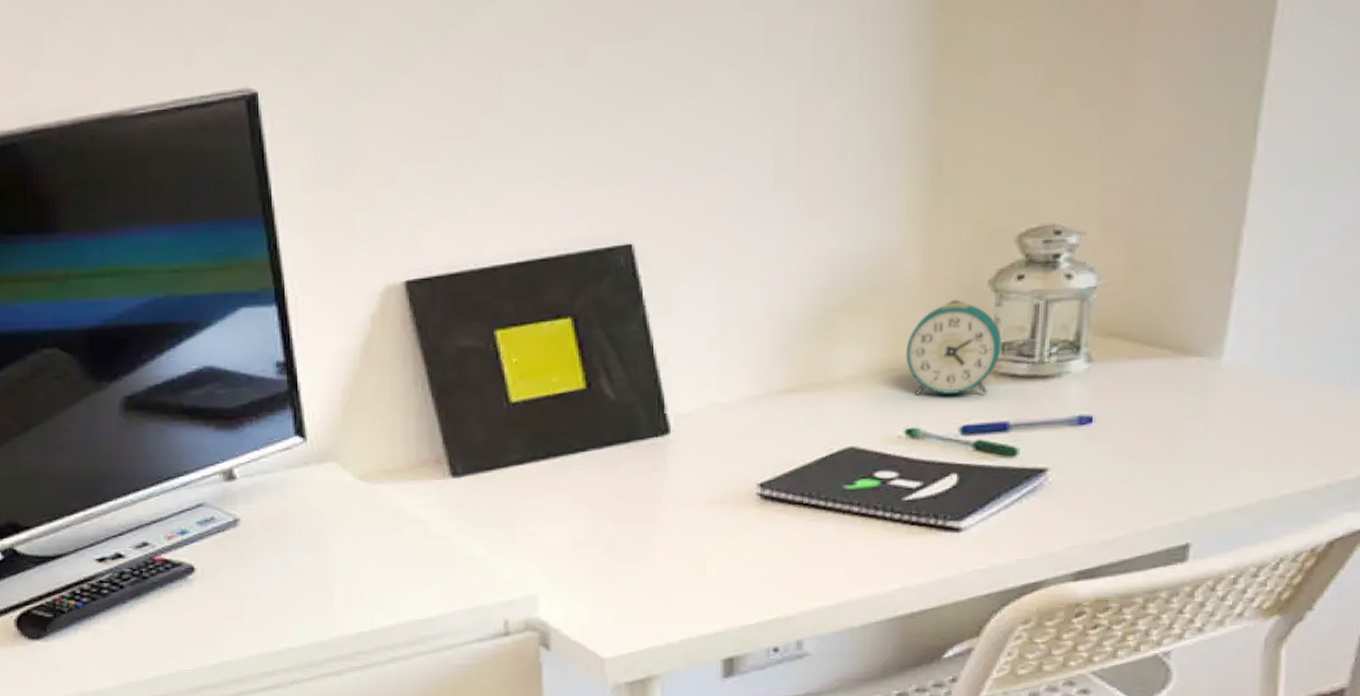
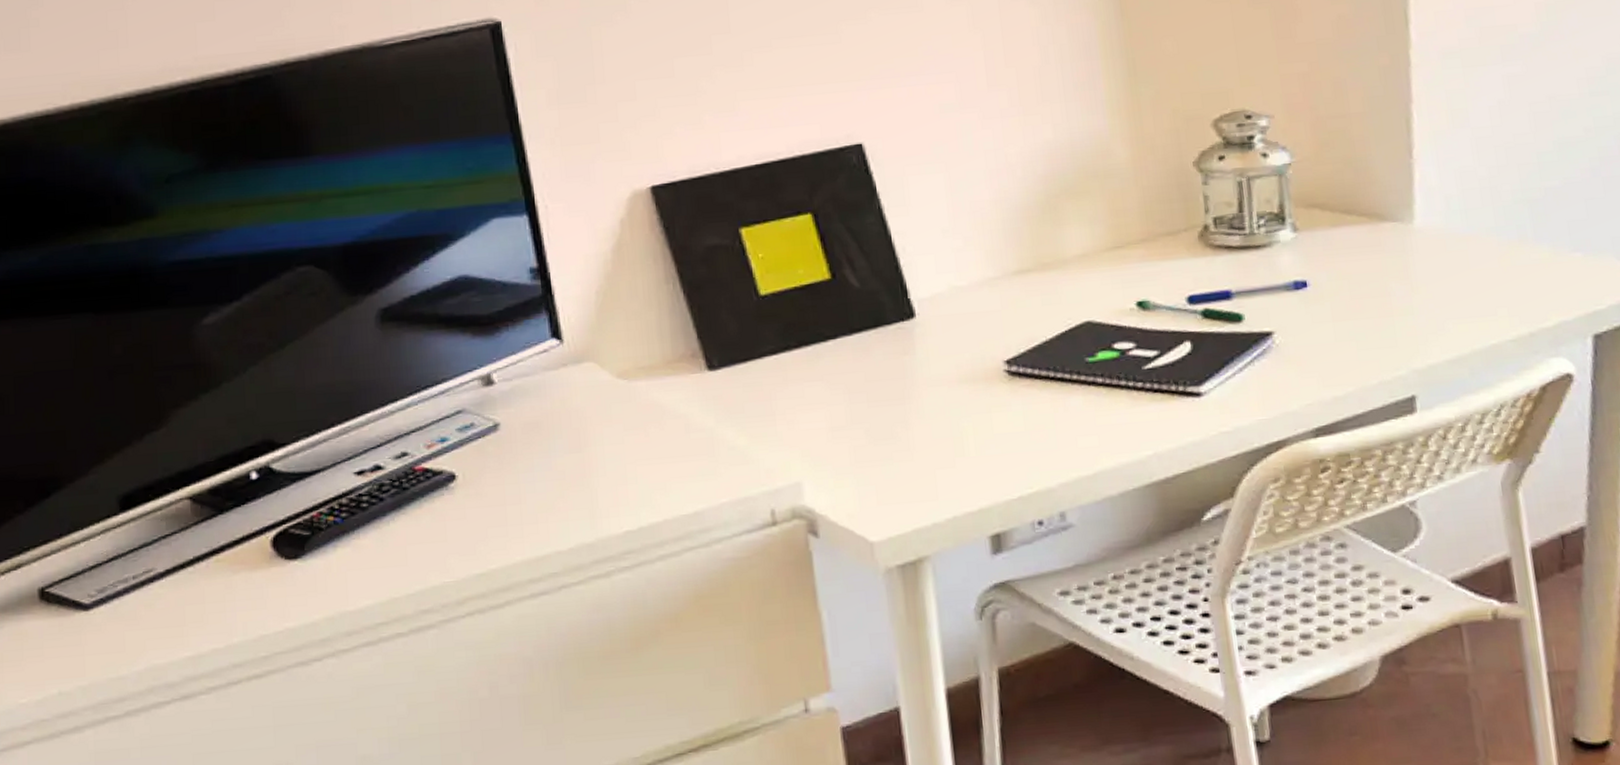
alarm clock: present [905,299,1002,395] -> none [1126,180,1214,270]

